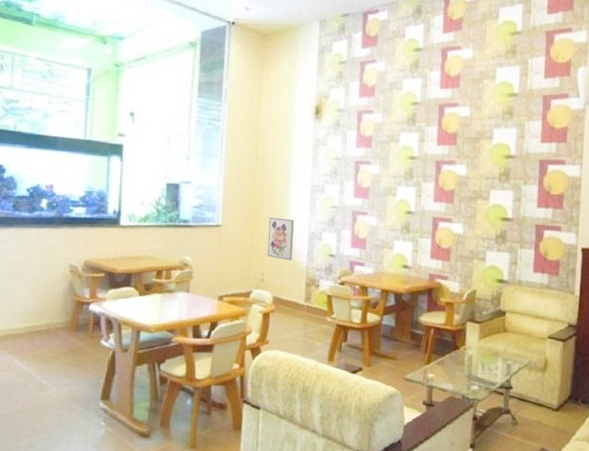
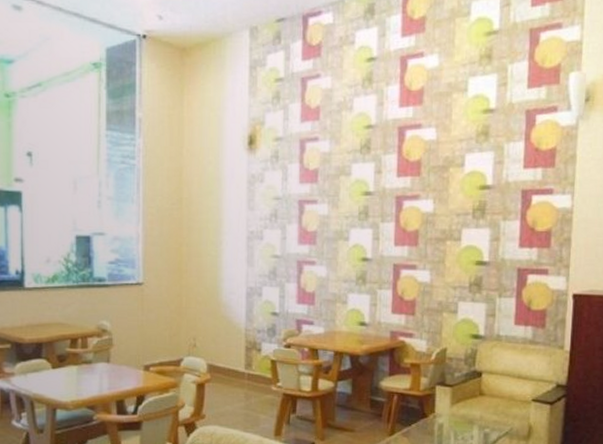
wall art: present [267,217,295,261] -> none [198,271,229,322]

